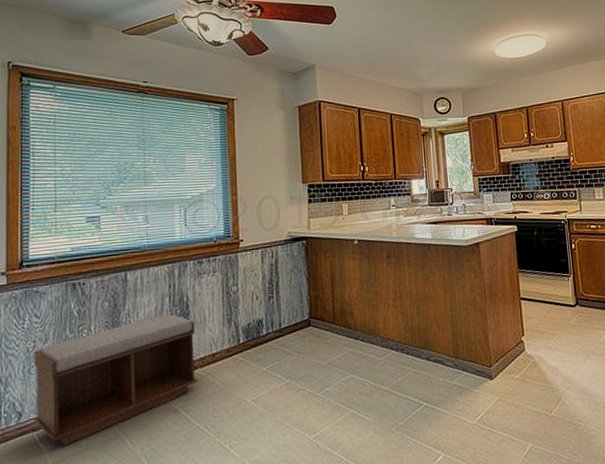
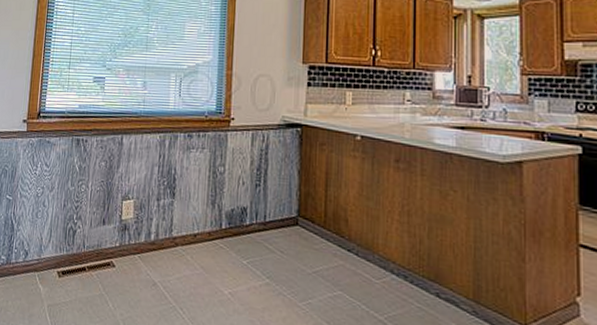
bench: present [34,313,198,446] -> none [37,183,180,292]

